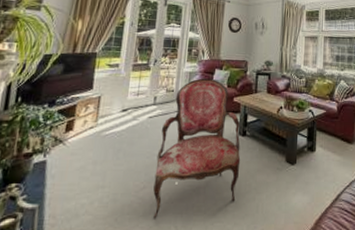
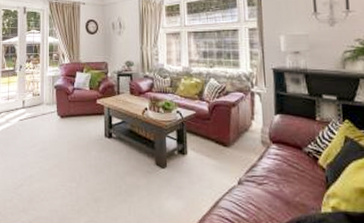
armchair: present [153,78,241,219] -> none [30,81,109,215]

